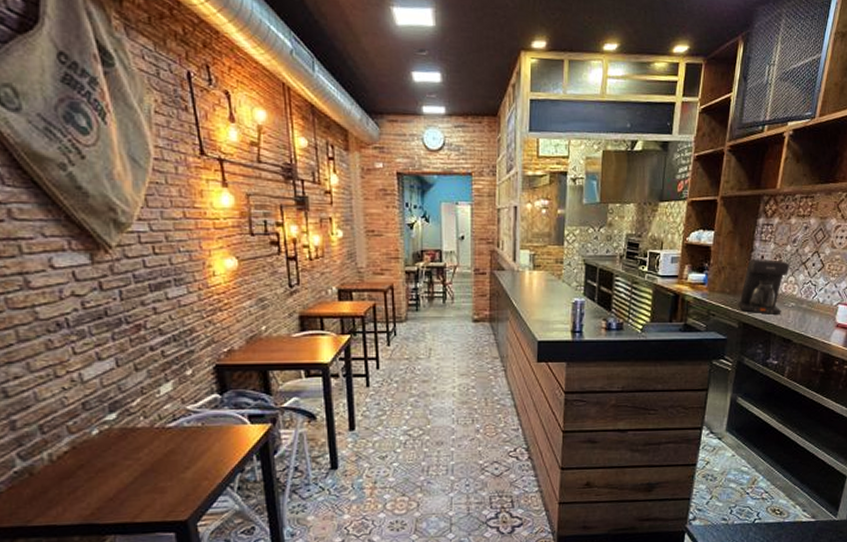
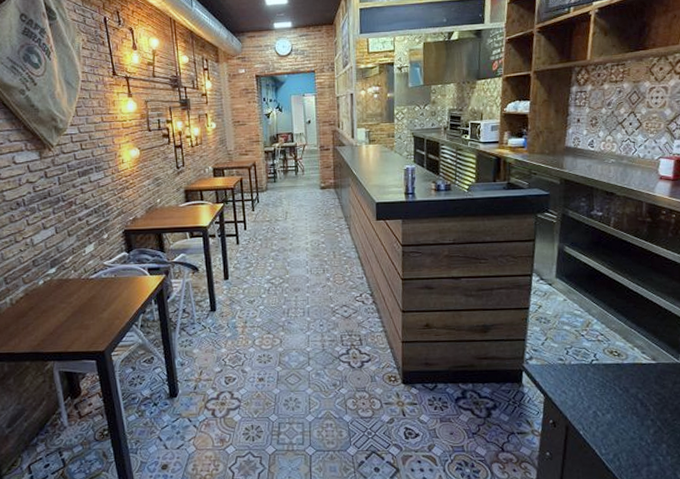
coffee maker: present [738,259,790,314] -> none [558,122,606,171]

